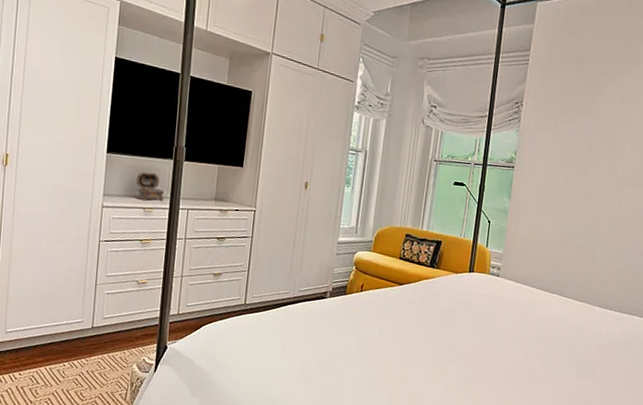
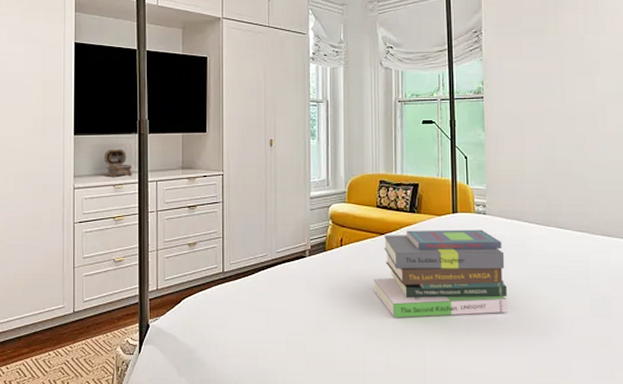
books: none [386,283,510,367] -> present [374,229,508,318]

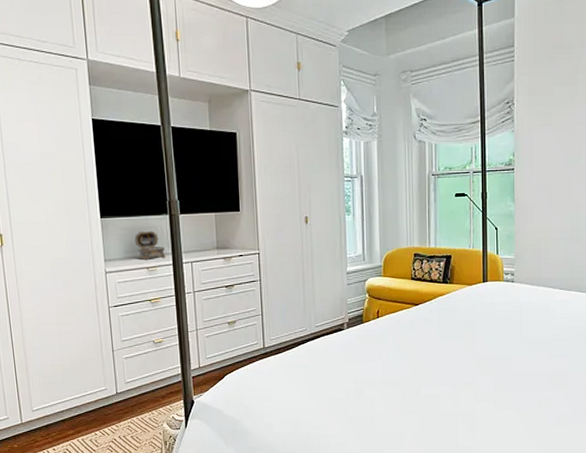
books: present [374,229,508,318] -> none [409,296,532,381]

